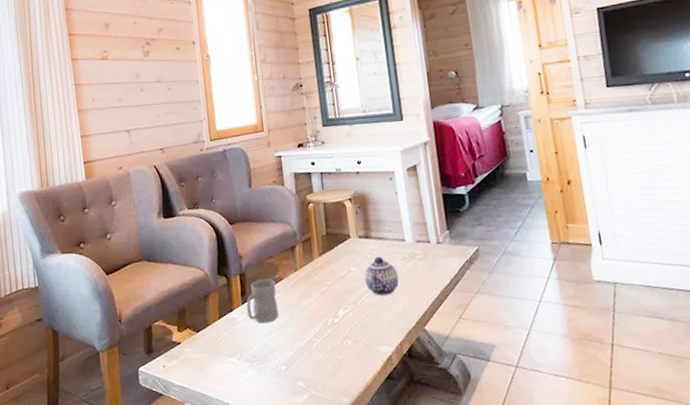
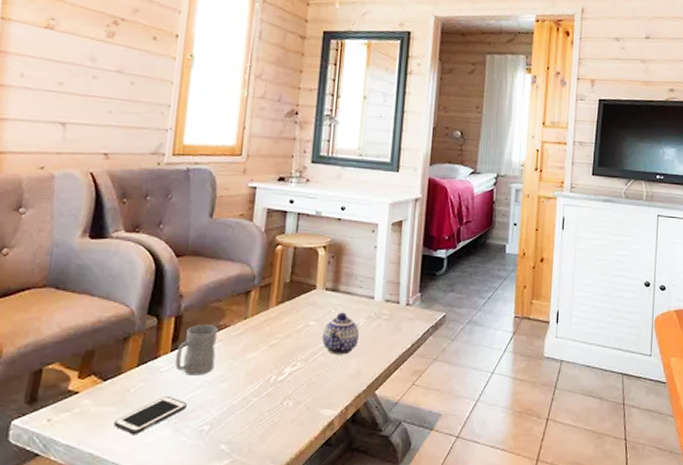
cell phone: none [211,341,264,375] -> present [114,395,187,434]

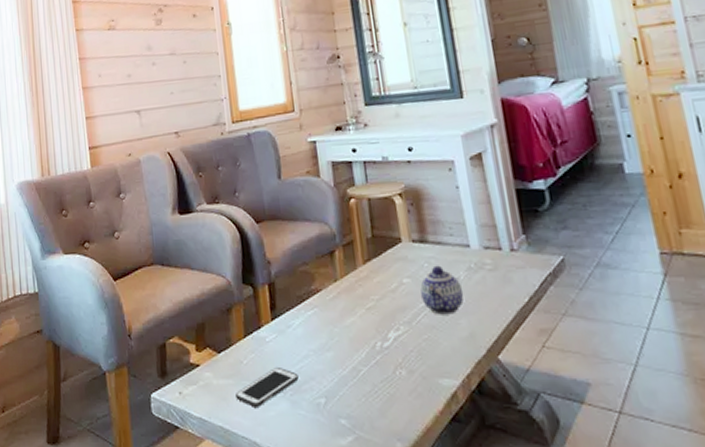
mug: present [175,325,218,376] -> none [277,290,316,345]

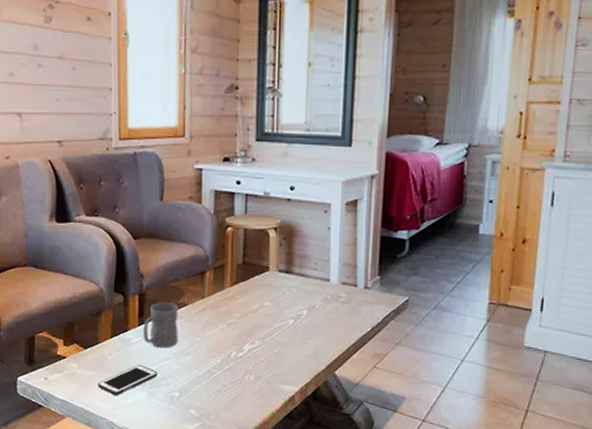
mug: none [277,290,316,345] -> present [144,302,178,348]
teapot: present [420,265,464,315] -> none [279,293,317,335]

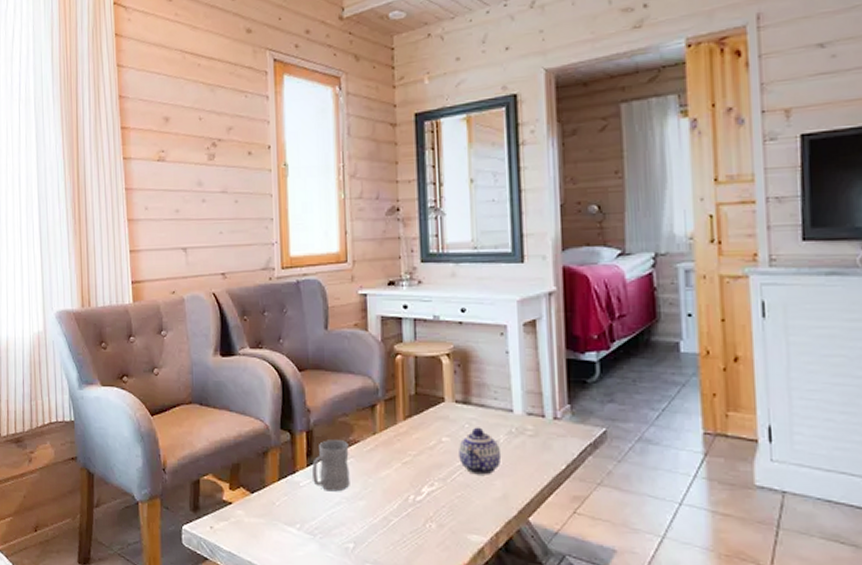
cell phone: present [98,364,157,395] -> none [266,510,329,547]
teapot: none [279,293,317,335] -> present [459,427,502,475]

